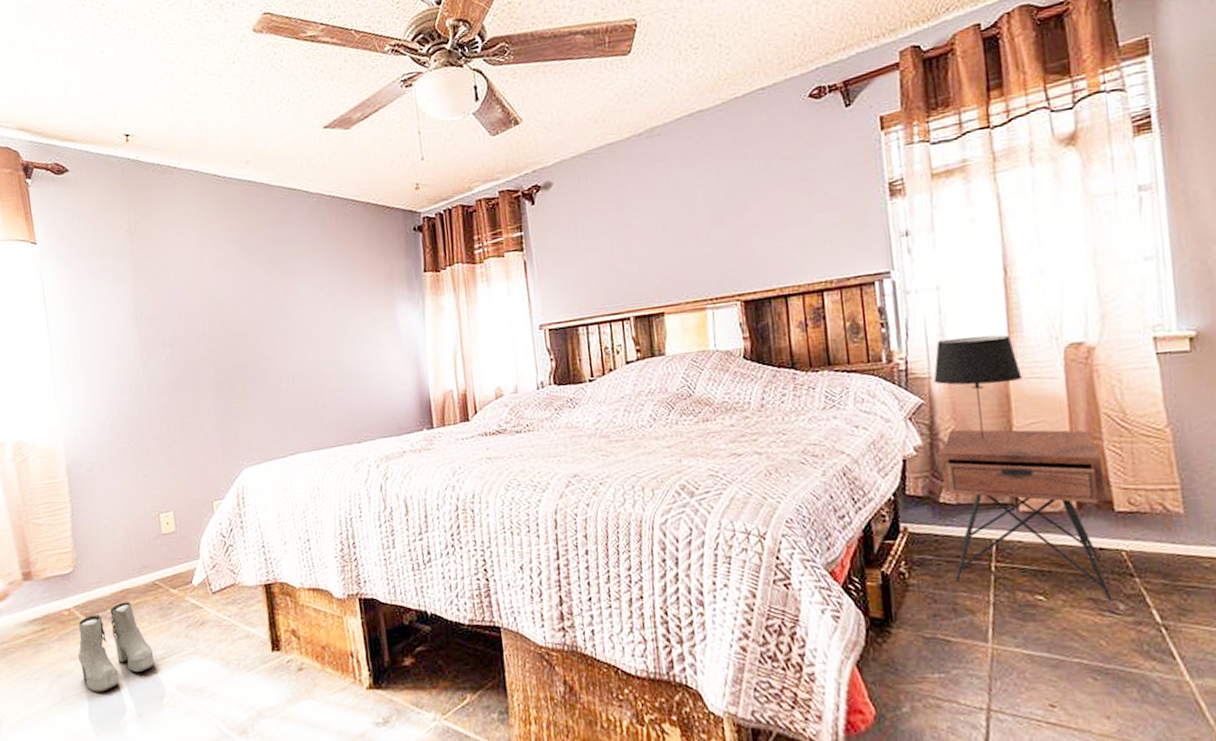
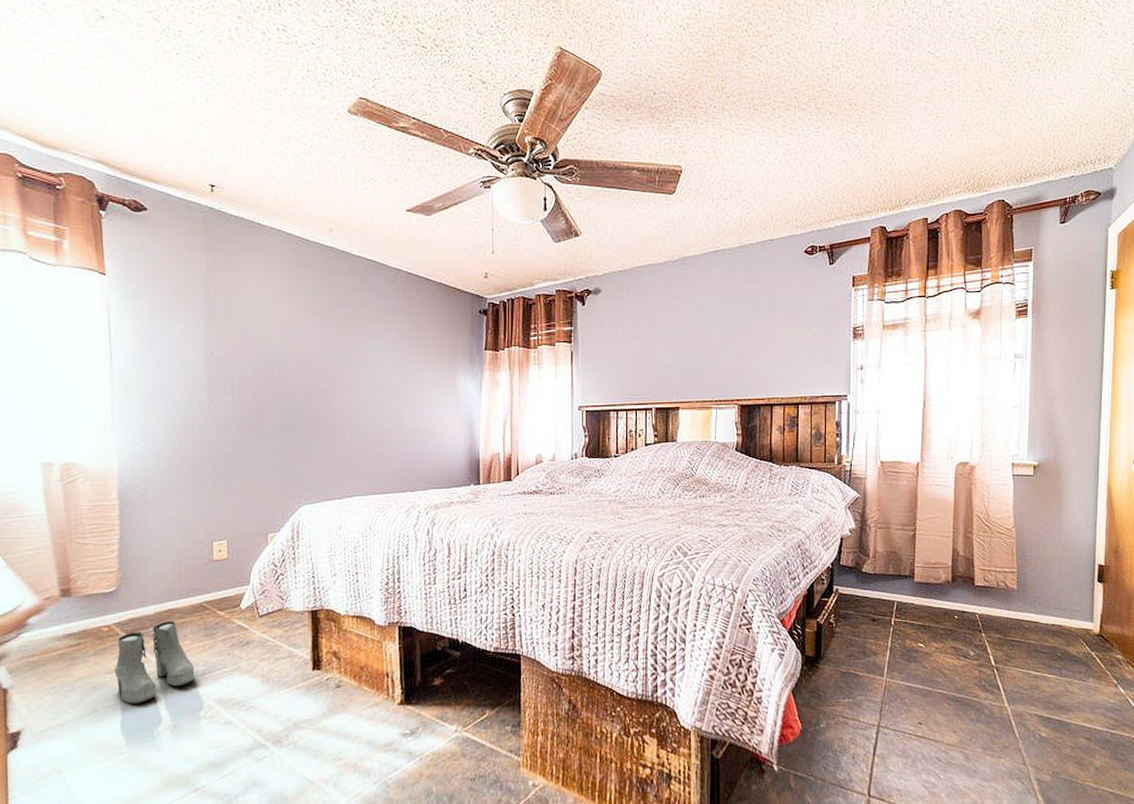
table lamp: present [933,335,1022,440] -> none [868,450,927,527]
nightstand: present [940,429,1113,601] -> none [866,518,971,649]

